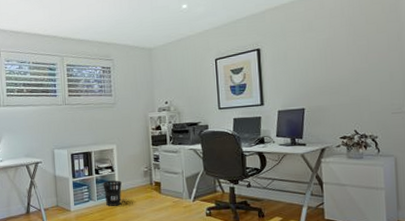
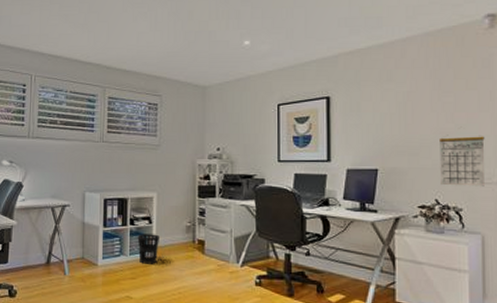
calendar: none [356,72,395,118] -> present [440,135,485,187]

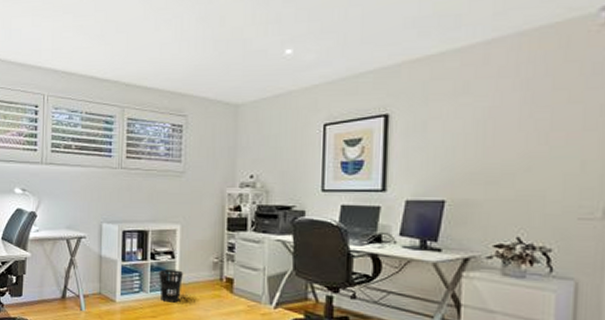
calendar: present [440,135,485,187] -> none [525,159,589,223]

